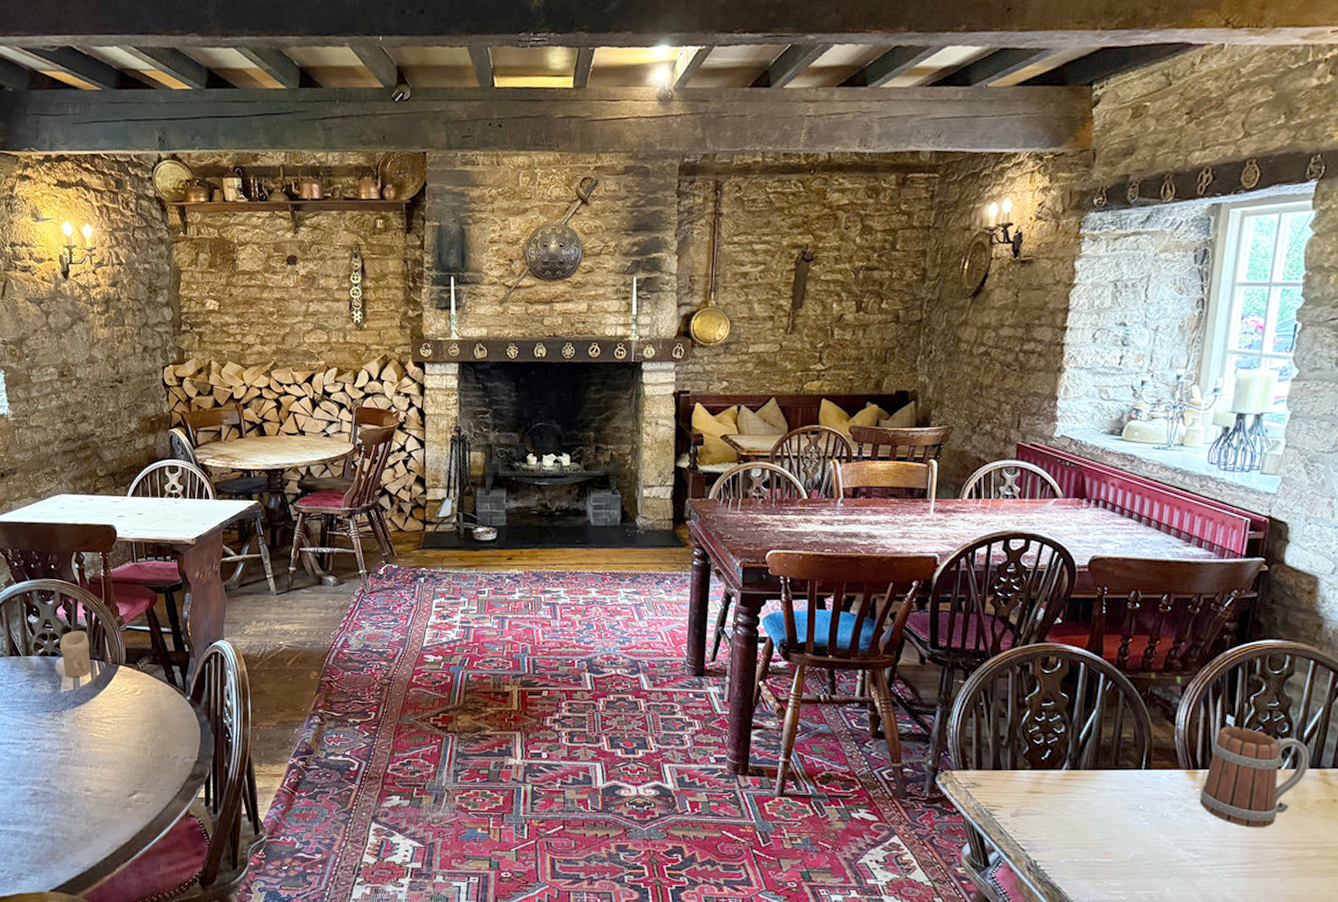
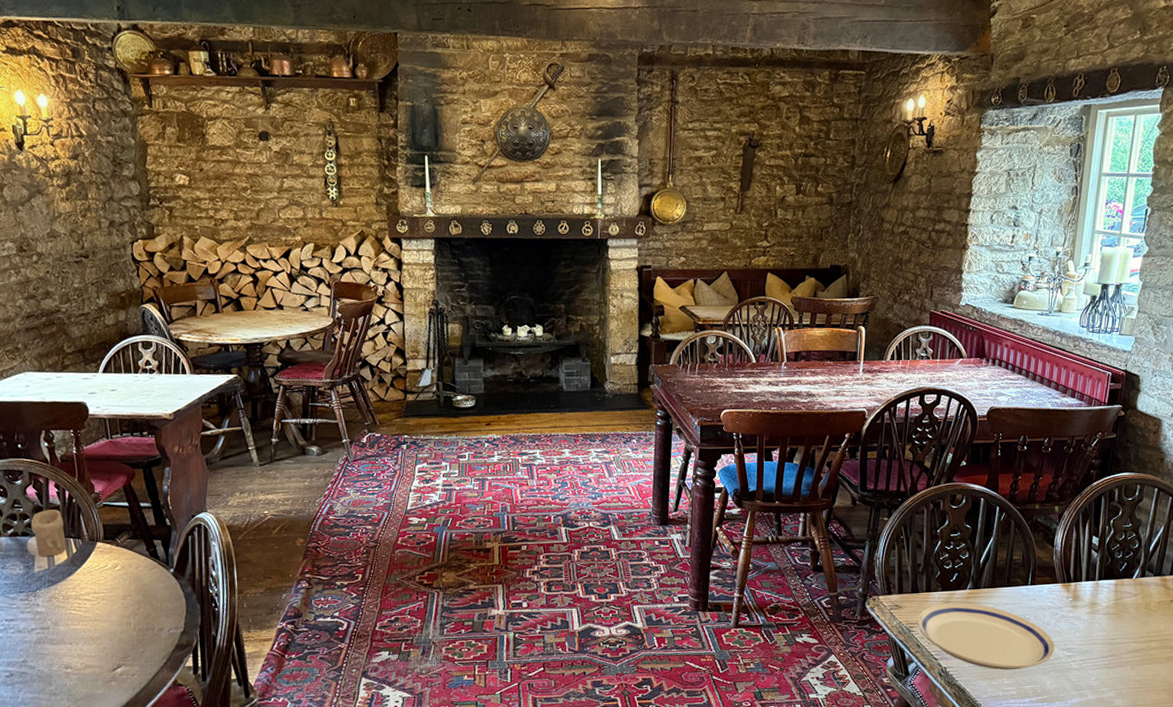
plate: none [1000,785,1177,870] -> present [917,603,1055,670]
beer mug: present [1199,726,1310,828] -> none [1072,545,1154,628]

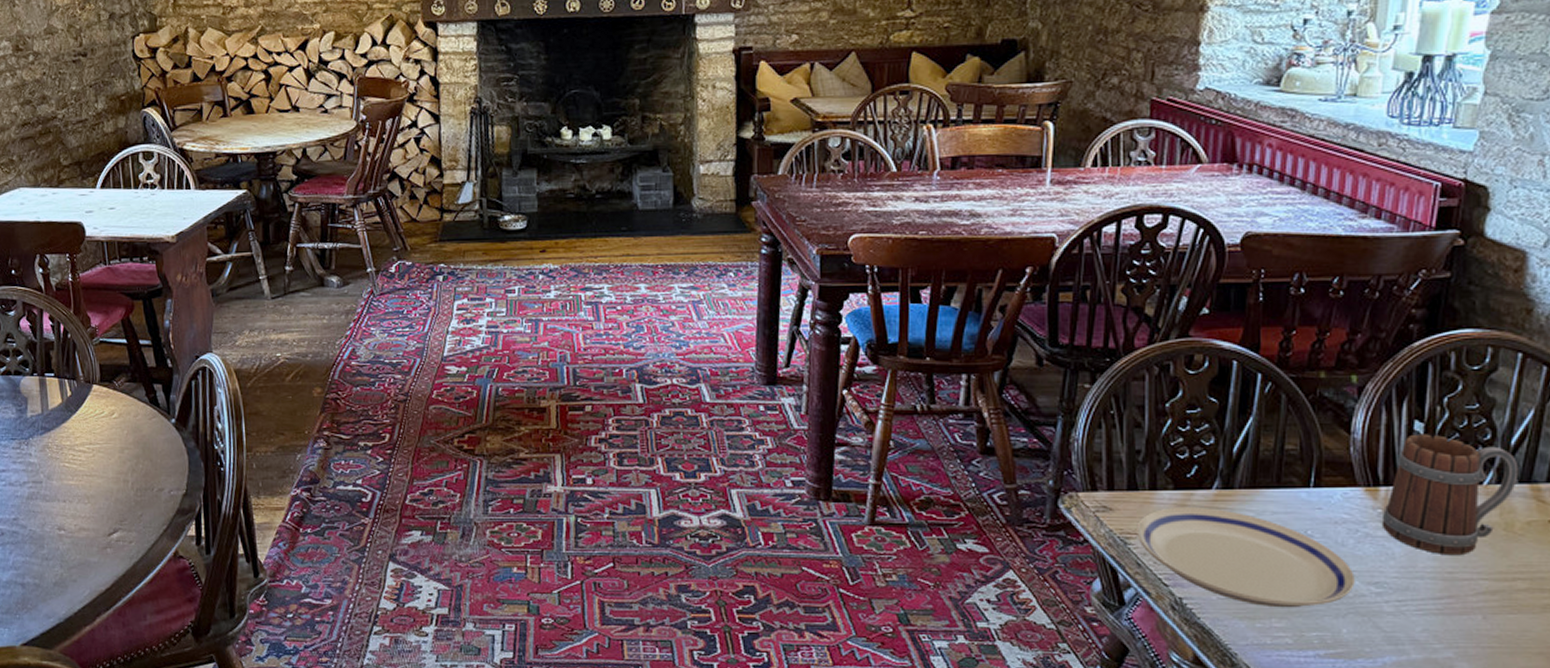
candle: present [30,509,67,557] -> none [24,345,61,400]
beer mug: none [1072,545,1154,628] -> present [1381,434,1519,556]

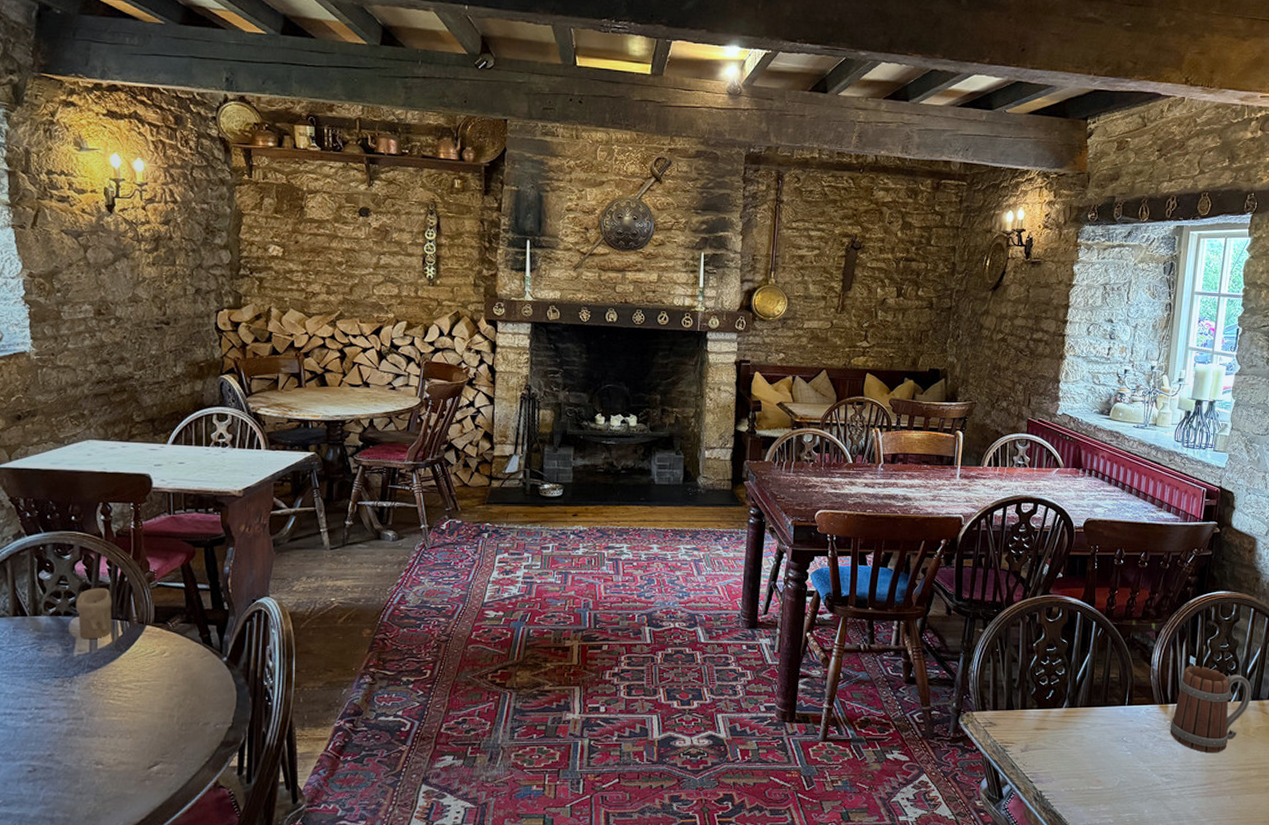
candle: none [24,345,61,400] -> present [75,588,113,640]
plate: present [1137,508,1355,608] -> none [1012,722,1153,796]

